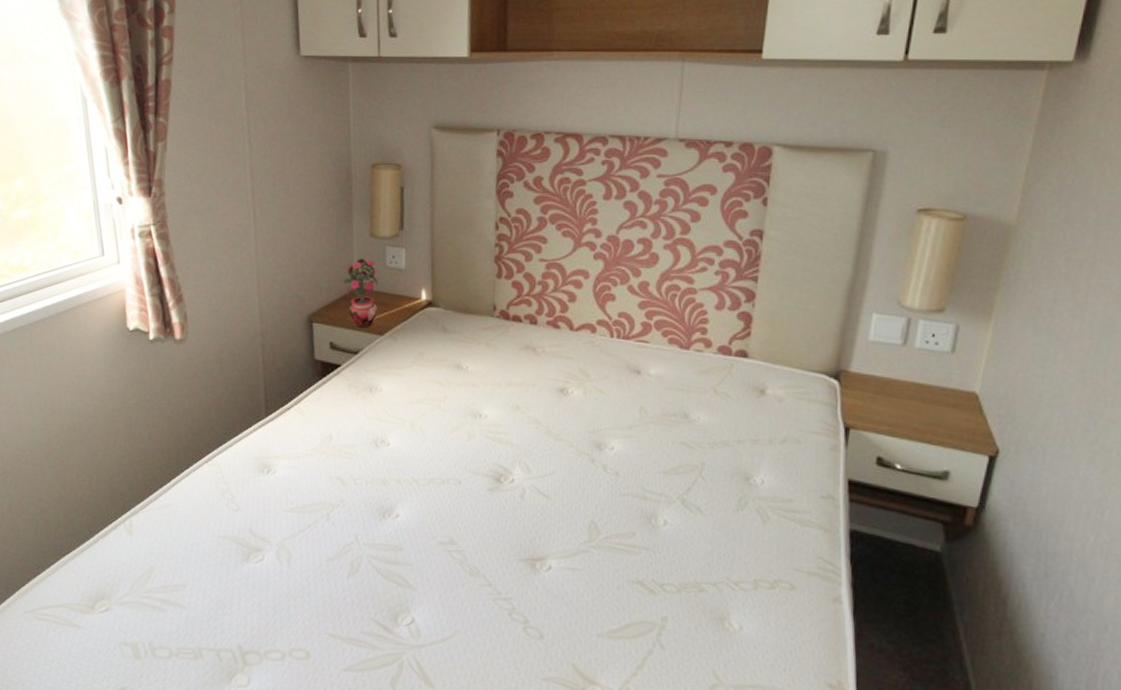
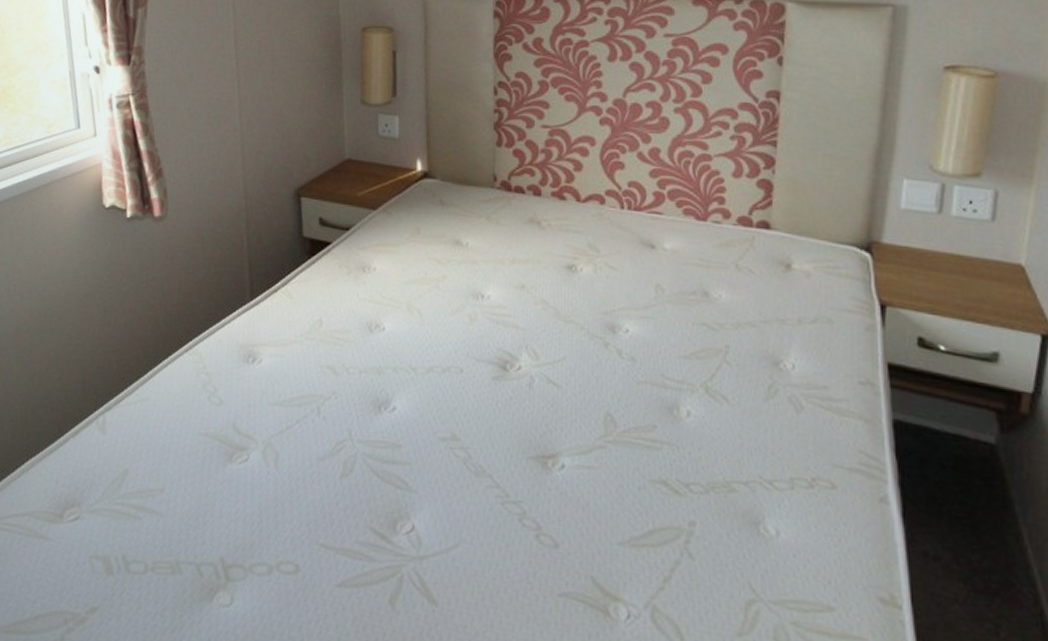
potted flower: present [340,258,379,328] -> none [330,126,372,202]

